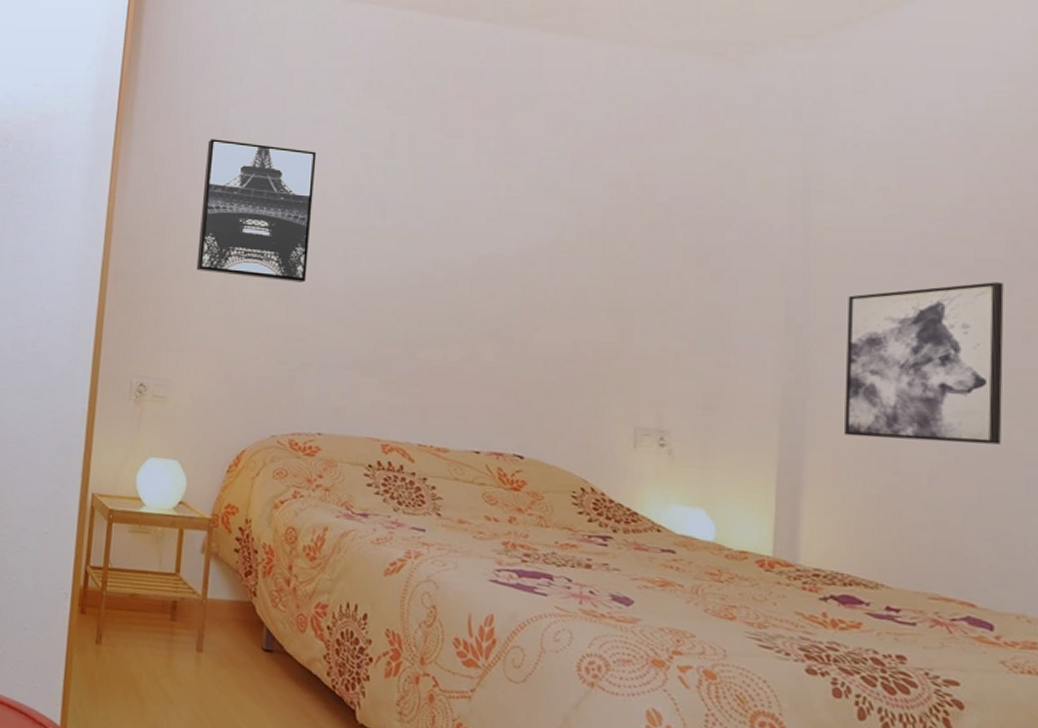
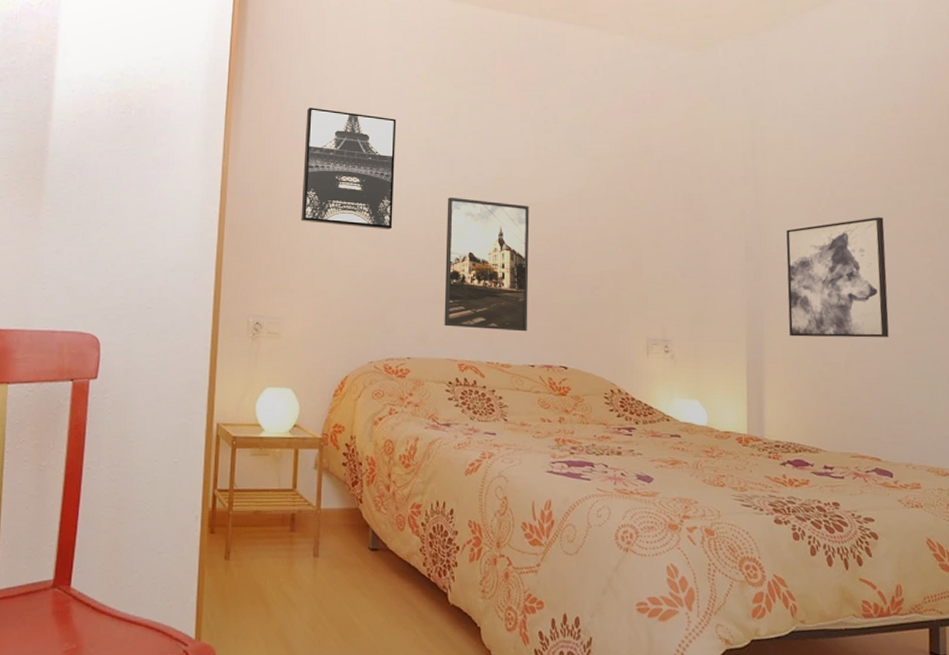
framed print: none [365,246,483,411] -> present [444,197,530,332]

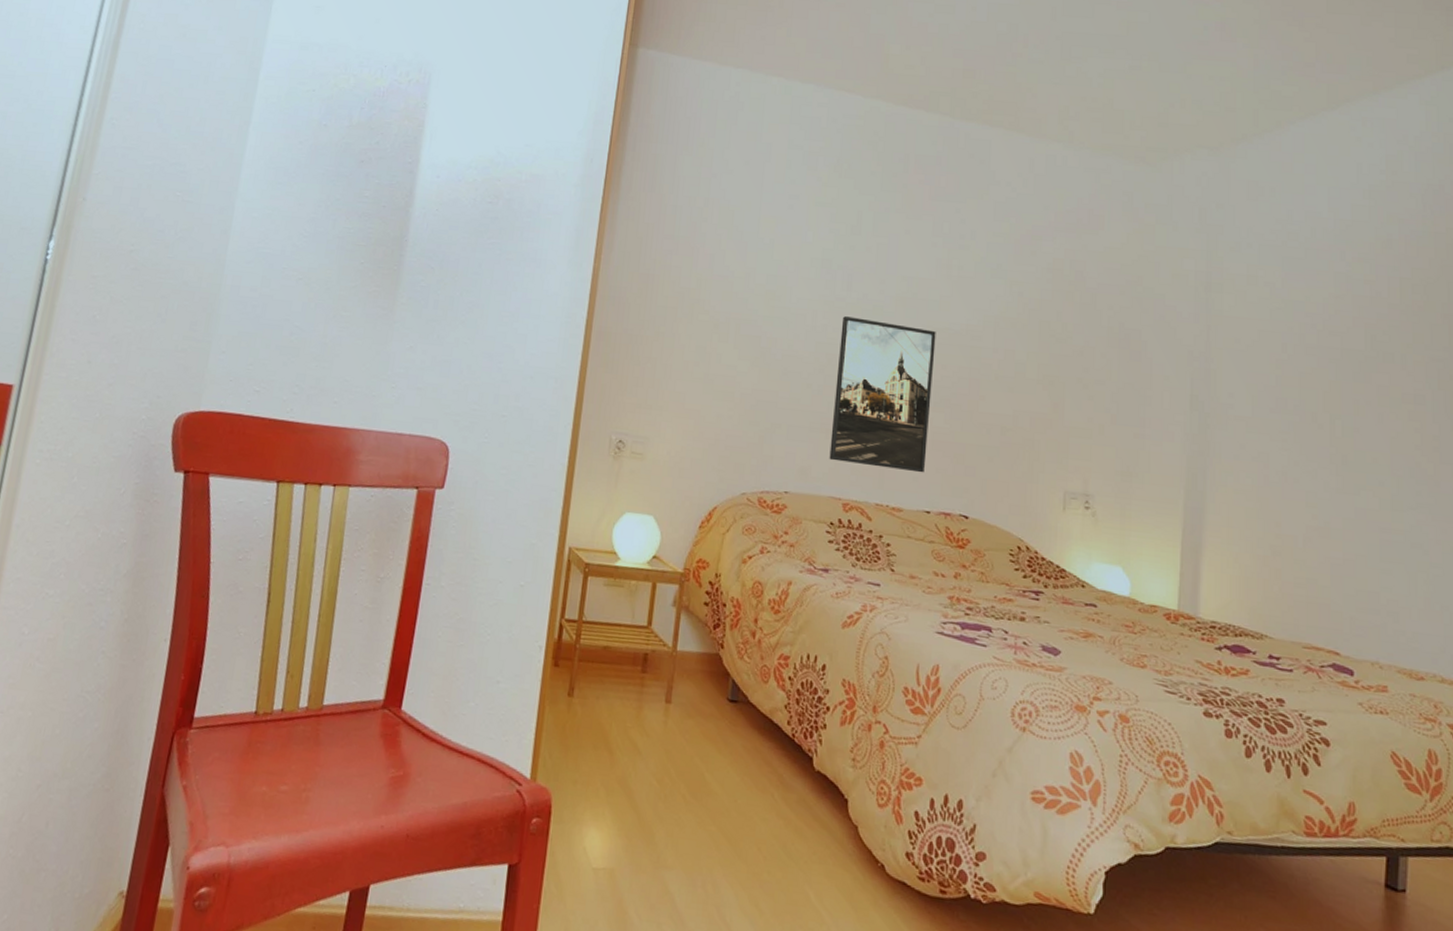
wall art: present [301,107,397,230] -> none [676,208,791,348]
wall art: present [786,217,889,338] -> none [1236,369,1364,512]

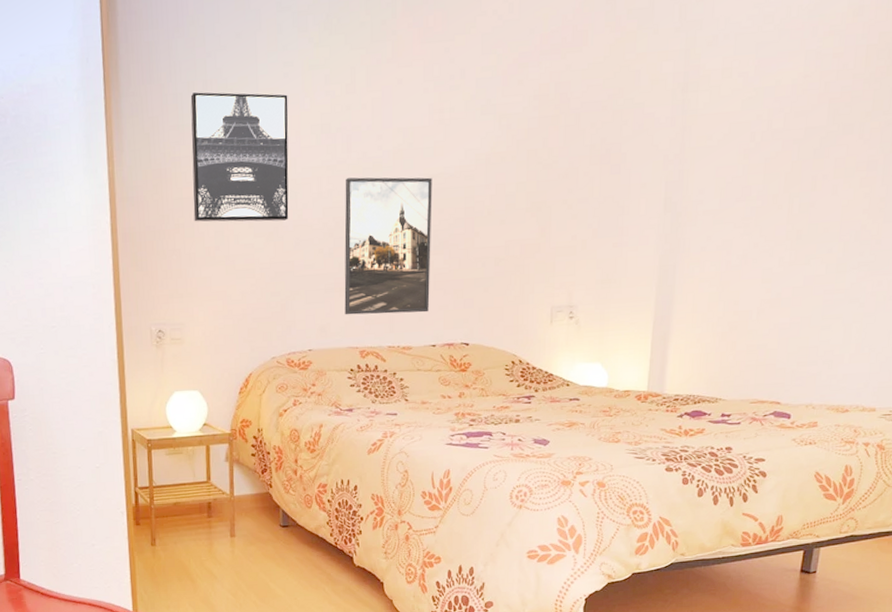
wall art: none [676,208,791,348] -> present [190,92,289,222]

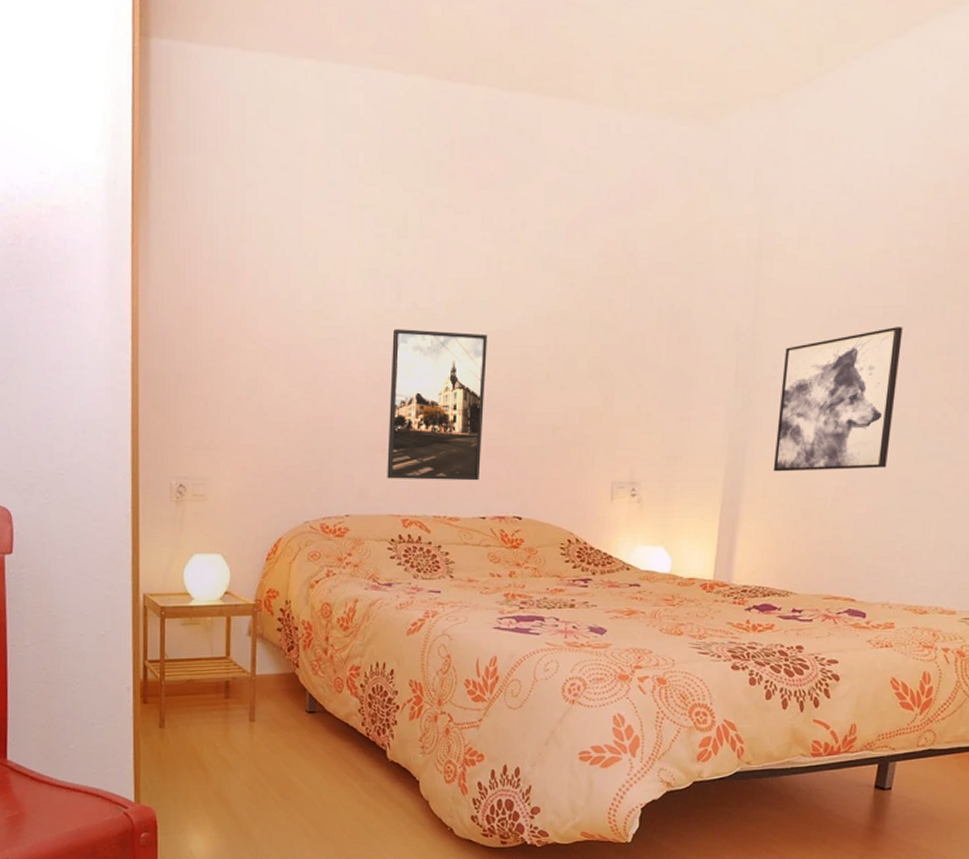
wall art: present [190,92,289,222] -> none [224,226,334,372]
wall art: none [701,146,824,289] -> present [773,327,903,472]

